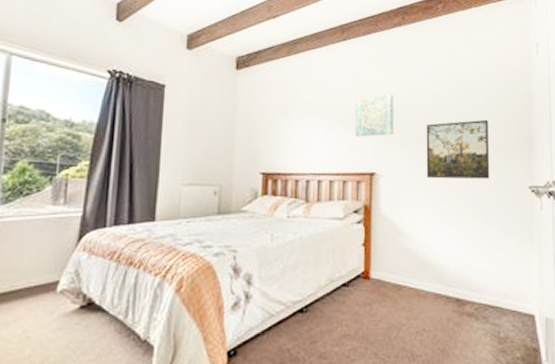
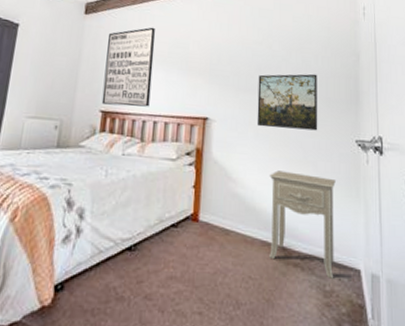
wall art: none [261,79,315,167] -> present [101,27,156,107]
wall art: present [355,94,394,137] -> none [191,45,229,83]
nightstand: none [441,222,509,325] -> present [269,170,336,279]

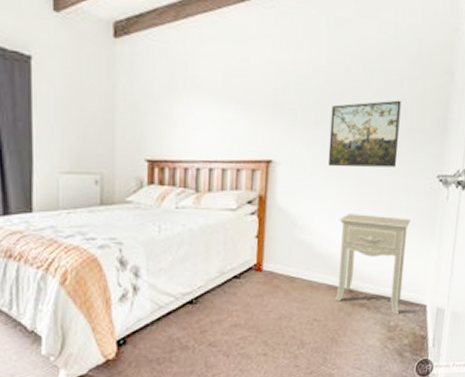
wall art: present [101,27,156,107] -> none [146,50,206,153]

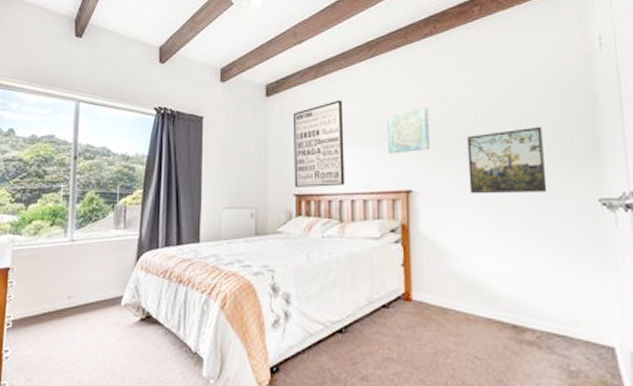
wall art: none [146,50,206,153] -> present [294,99,345,187]
wall art: none [251,69,297,120] -> present [387,108,430,154]
nightstand: present [335,214,411,315] -> none [490,241,581,358]

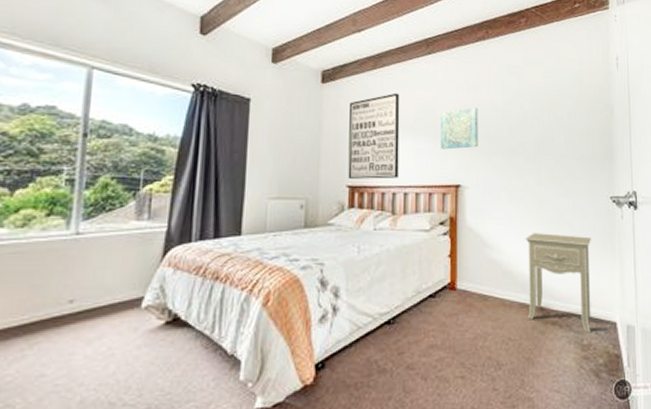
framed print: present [467,126,548,194] -> none [510,131,573,190]
nightstand: none [490,241,581,358] -> present [525,233,591,333]

